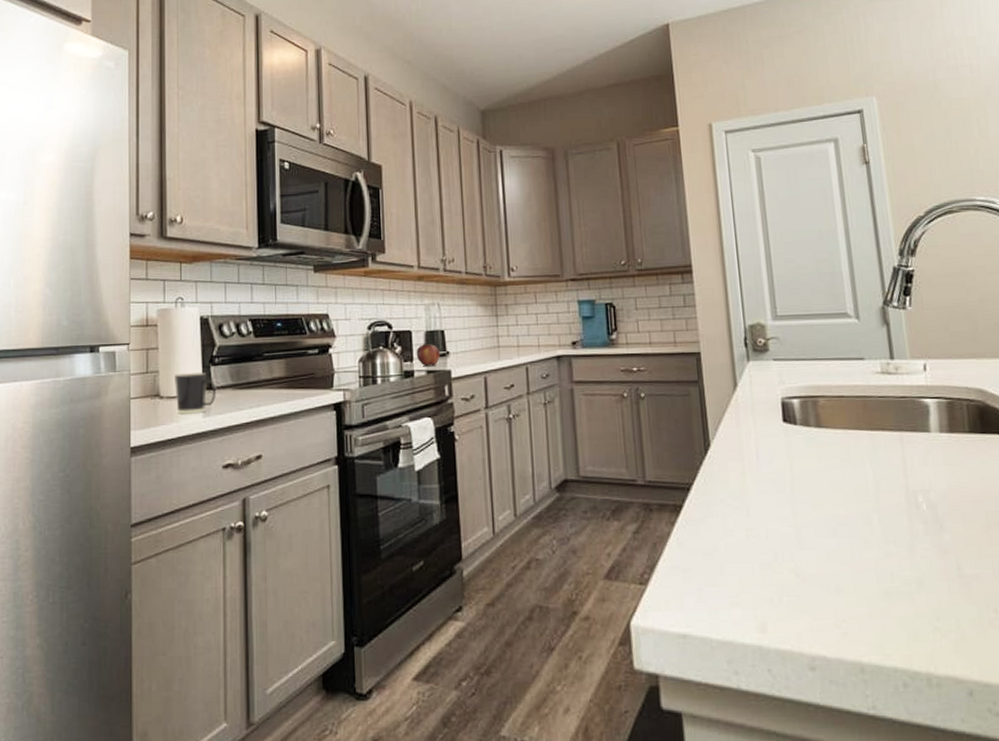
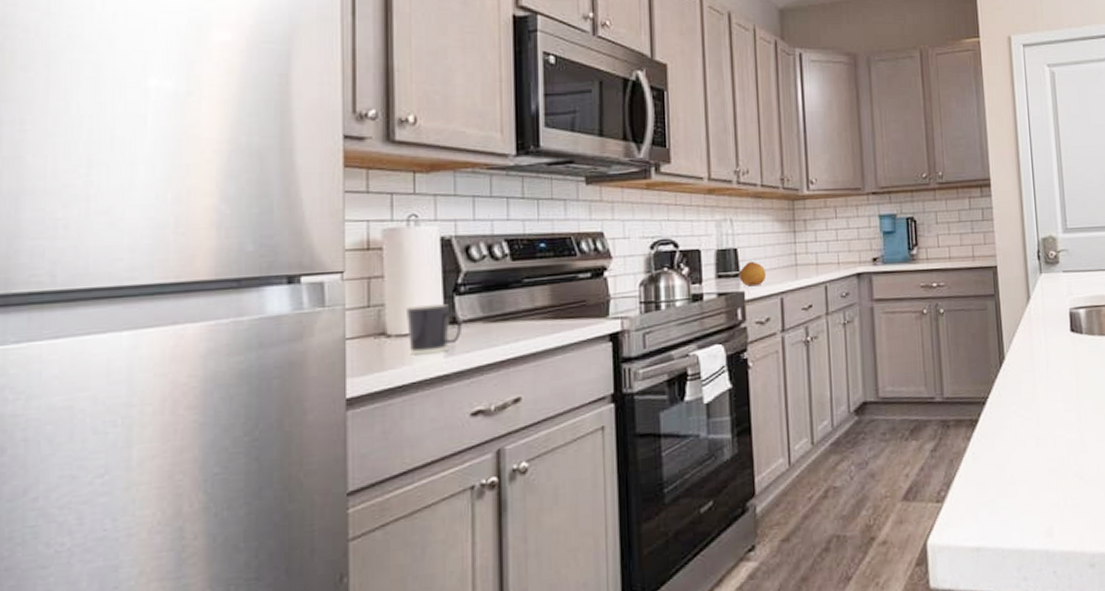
fruit: present [416,343,440,367] -> none [705,263,732,289]
fruit: none [446,342,471,366] -> present [739,261,767,287]

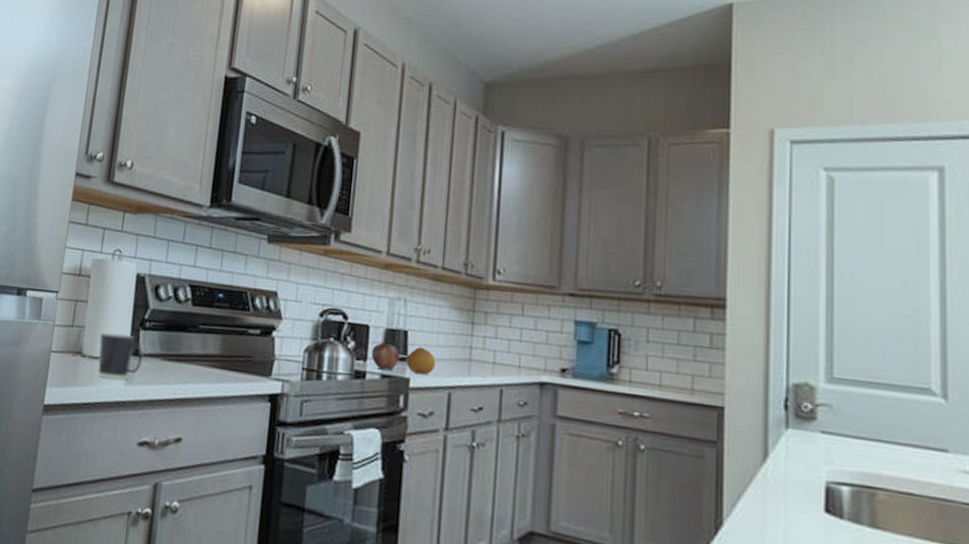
fruit: none [705,263,732,289] -> present [371,342,399,371]

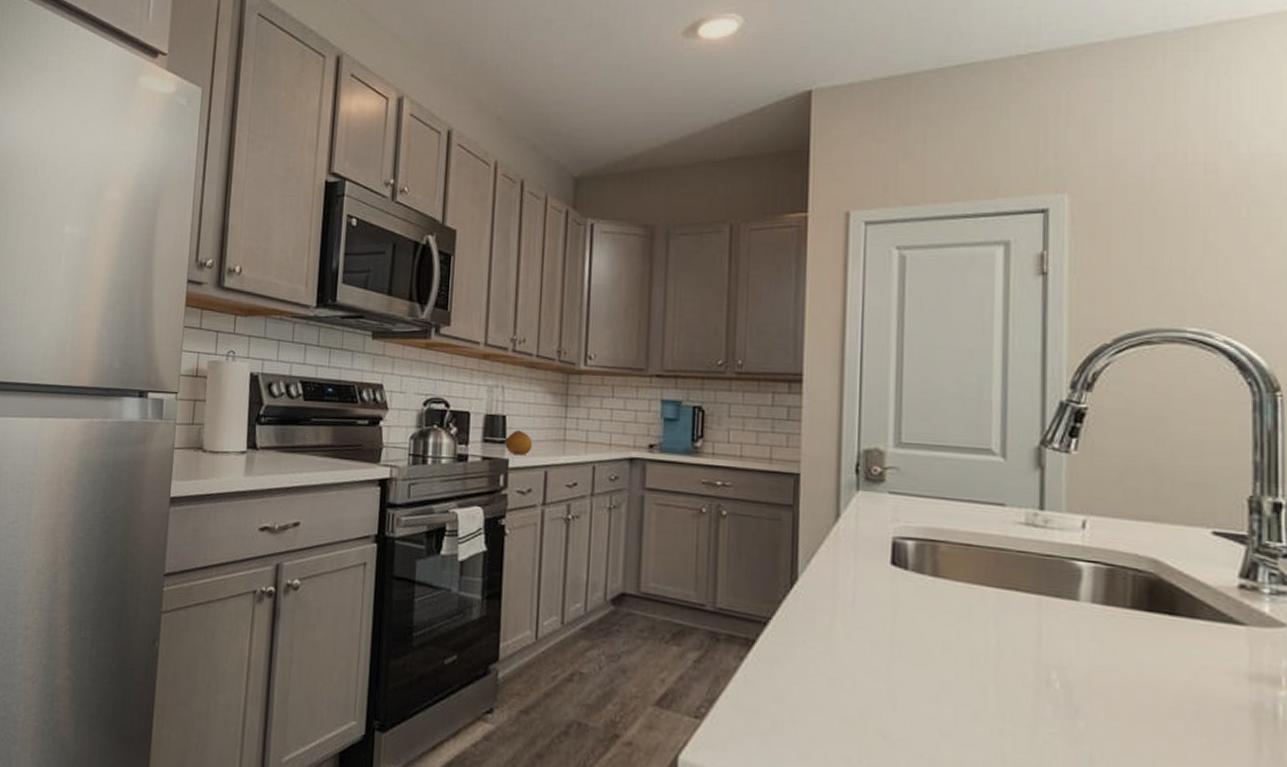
mug: present [98,332,143,380] -> none [218,429,260,472]
fruit: present [371,342,399,371] -> none [472,427,498,453]

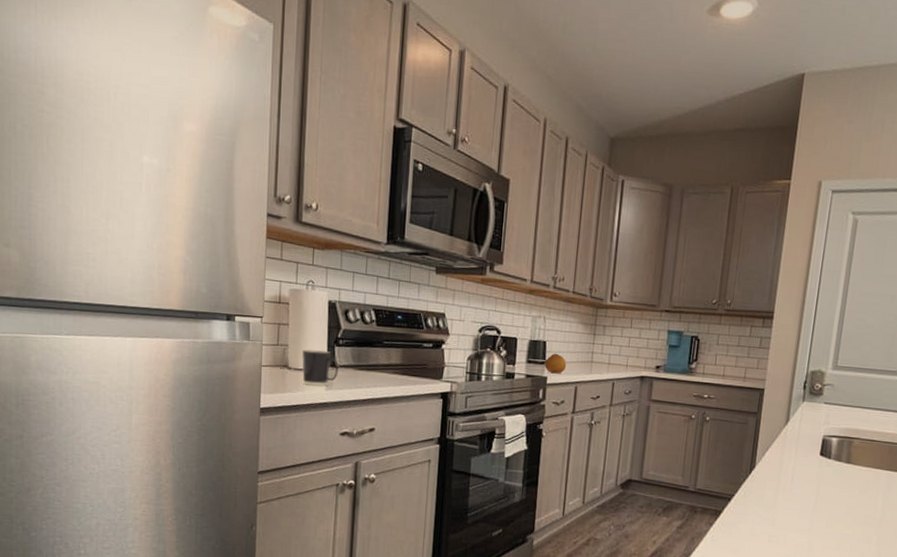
mug: none [218,429,260,472] -> present [302,349,339,386]

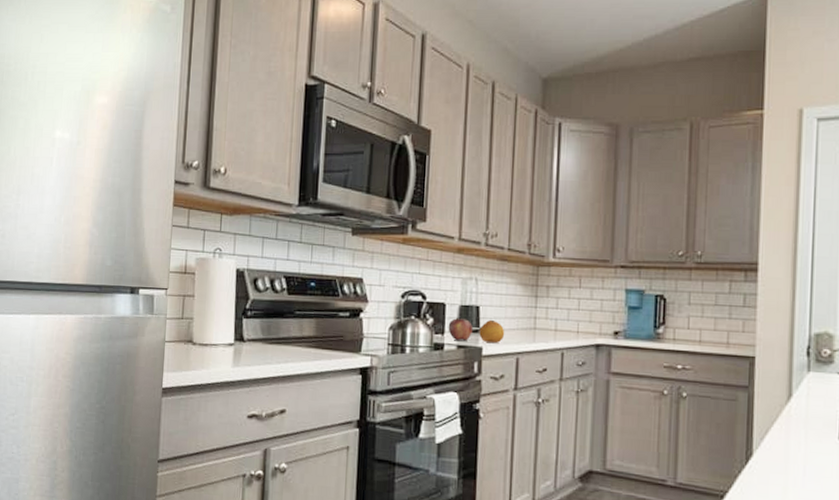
mug: present [302,349,339,386] -> none [207,322,247,363]
fruit: none [518,350,540,372] -> present [448,317,473,342]

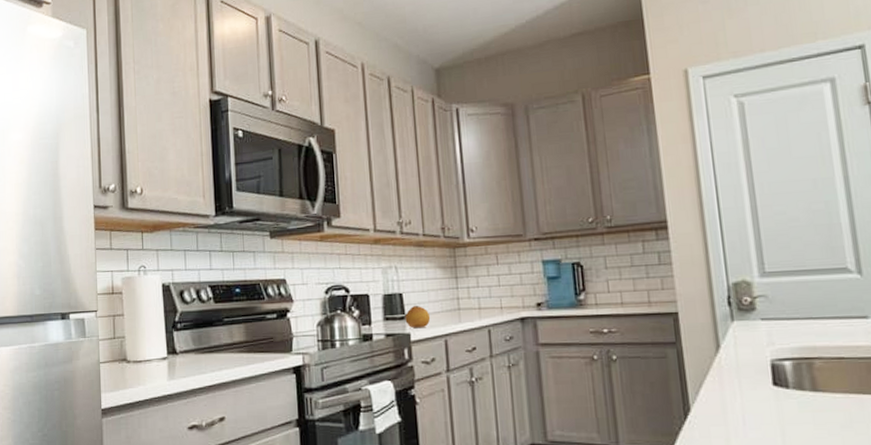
fruit: present [448,317,473,342] -> none [374,306,399,330]

